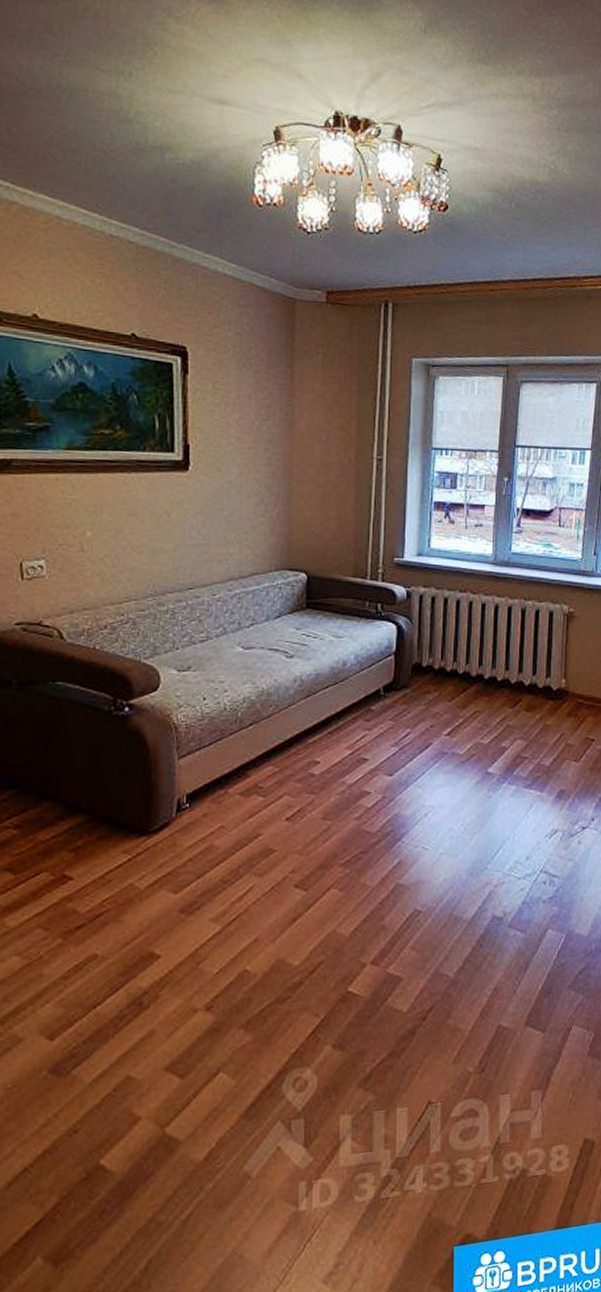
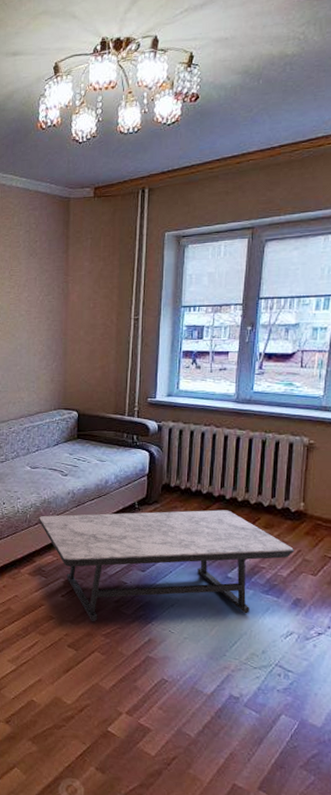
coffee table: none [254,692,556,849] -> present [39,509,294,622]

